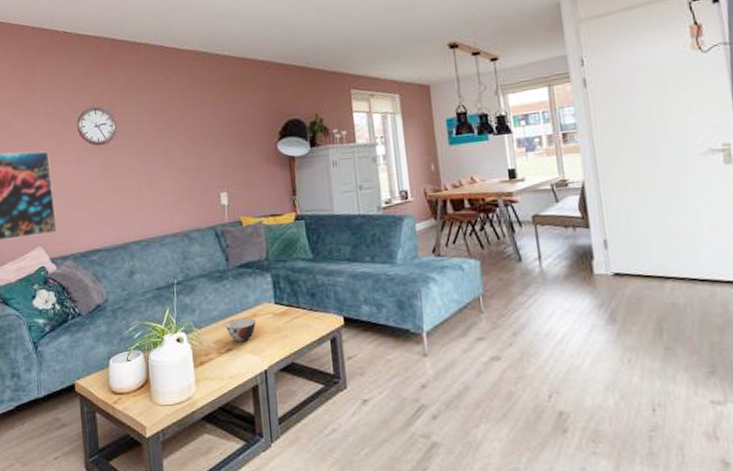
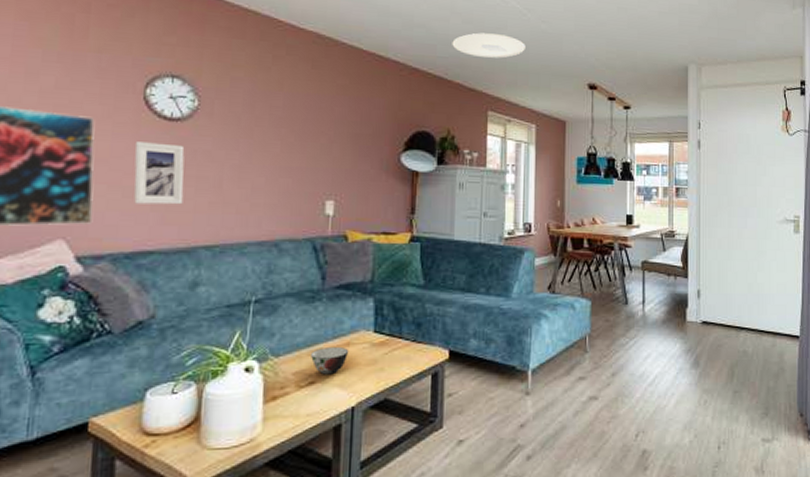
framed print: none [77,163,115,214] -> present [134,142,185,205]
ceiling light: none [309,14,379,42] -> present [452,32,525,59]

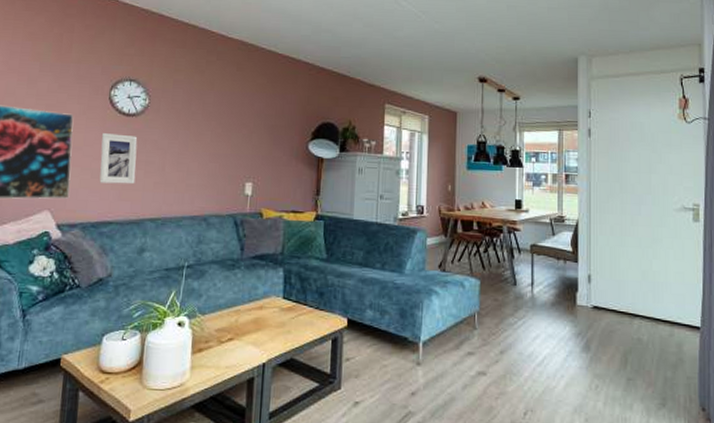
soup bowl: present [311,346,349,375] -> none [230,308,262,334]
ceiling light: present [452,32,525,59] -> none [354,34,420,57]

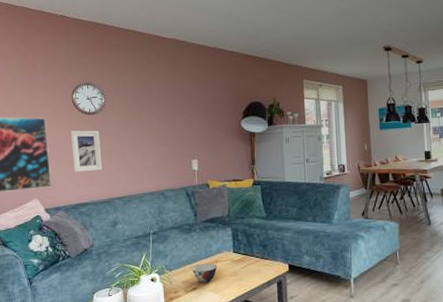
soup bowl: none [230,308,262,334] -> present [192,263,218,283]

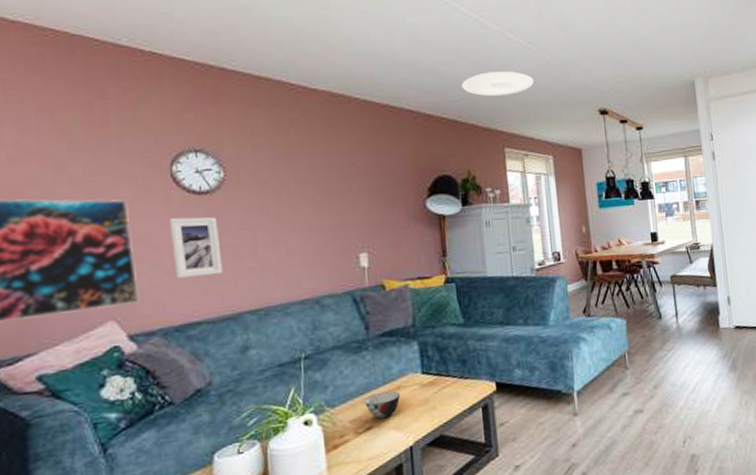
ceiling light: none [271,17,329,39] -> present [461,71,534,96]

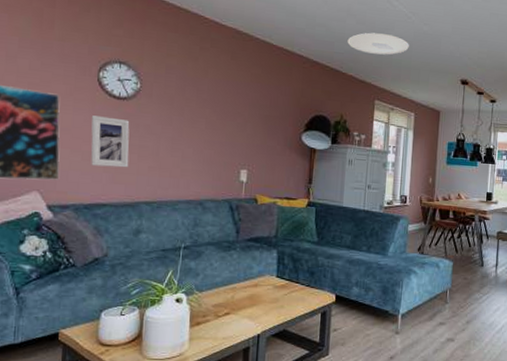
soup bowl: present [365,391,401,420] -> none [227,286,257,309]

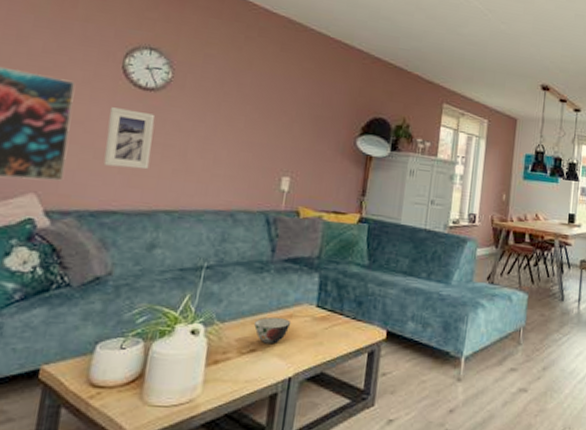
soup bowl: none [227,286,257,309] -> present [254,317,292,345]
ceiling light: present [347,32,409,55] -> none [414,28,484,55]

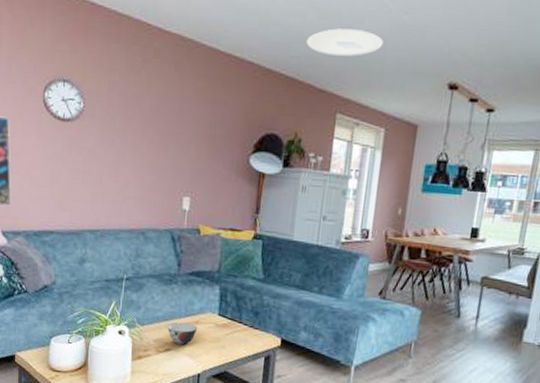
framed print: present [103,107,155,170] -> none [38,139,74,194]
ceiling light: none [414,28,484,55] -> present [306,28,383,57]

